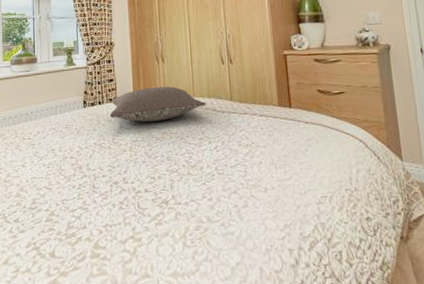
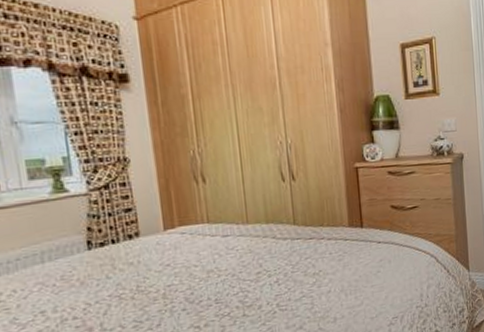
pillow: present [109,86,206,122] -> none [129,212,264,262]

